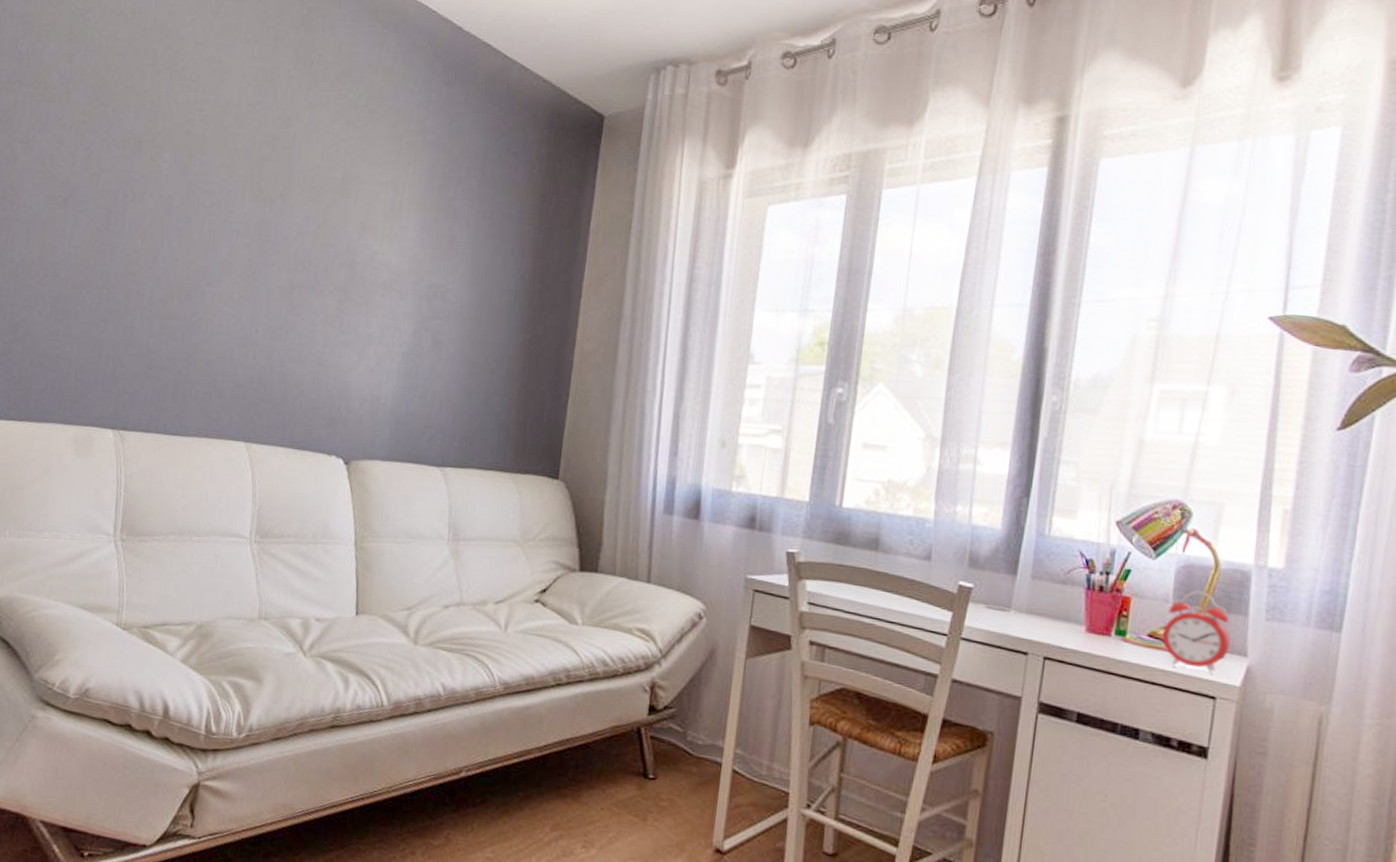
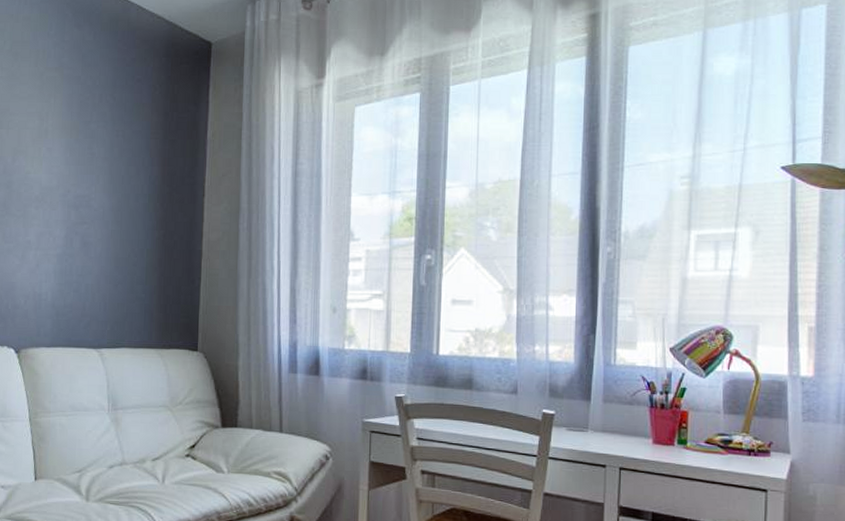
alarm clock: present [1161,591,1231,674] -> none [716,401,775,471]

